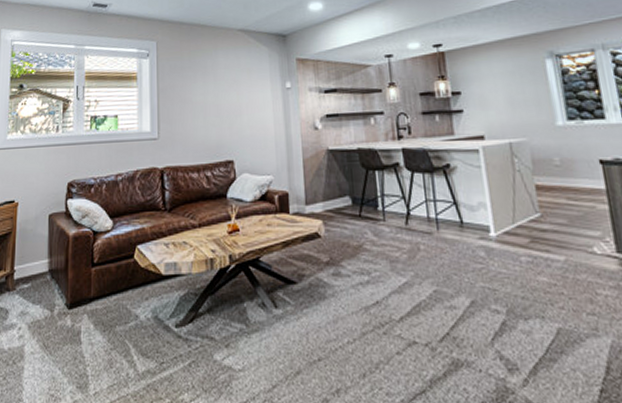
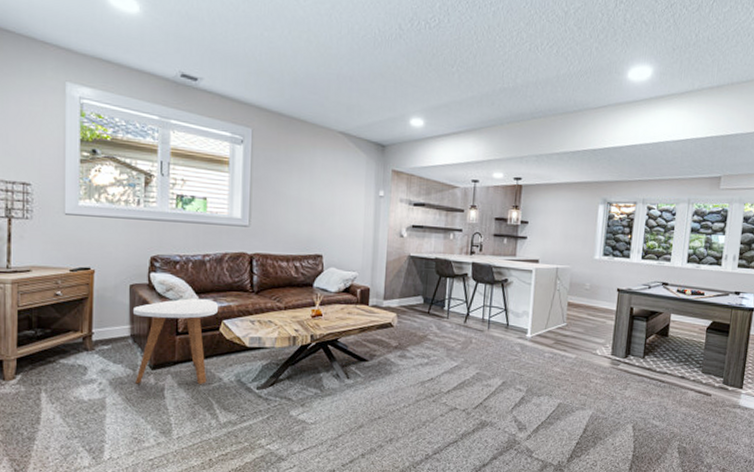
side table: none [51,223,133,327] -> present [132,298,219,384]

